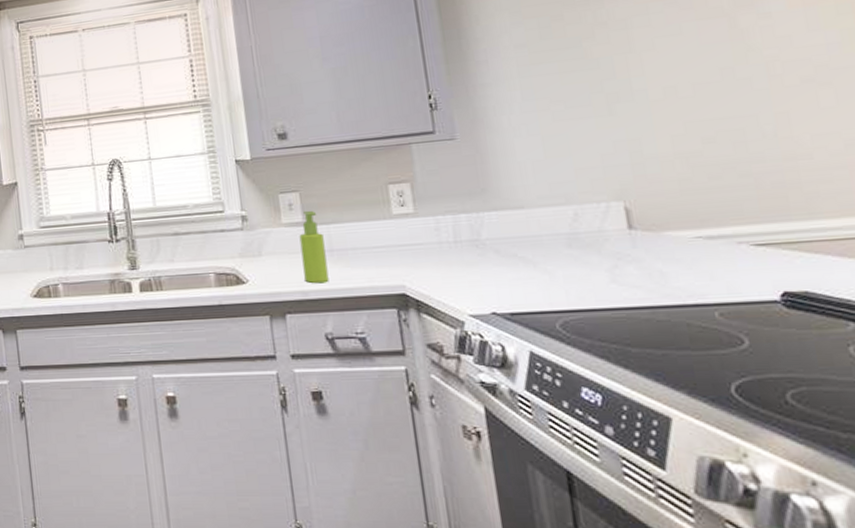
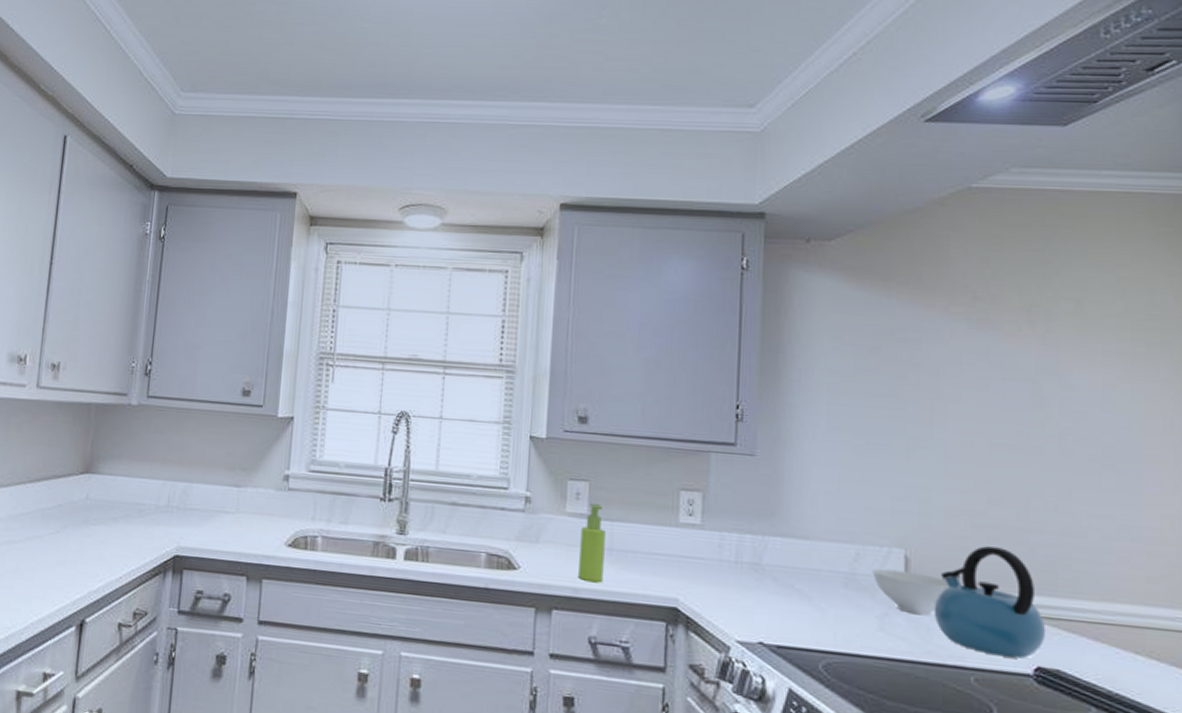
bowl: none [594,221,677,262] -> present [872,568,950,616]
kettle: none [663,183,788,288] -> present [933,546,1046,659]

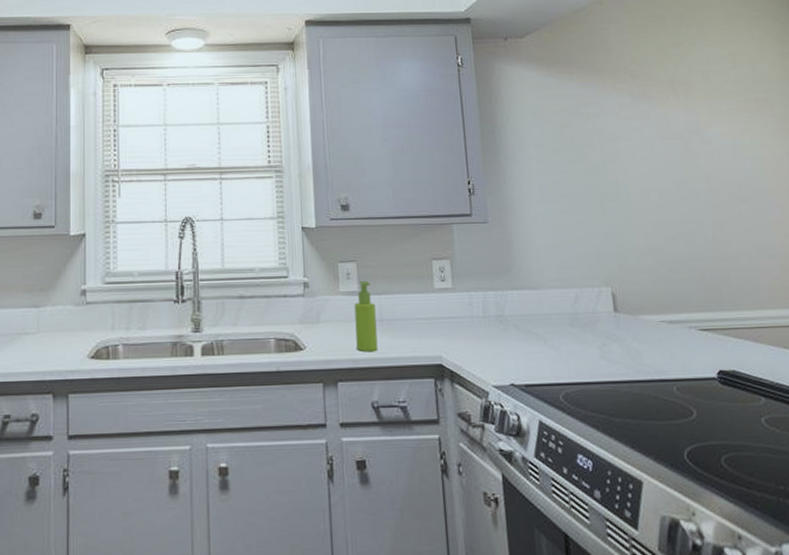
bowl: present [872,568,950,616] -> none [589,305,648,341]
kettle: present [933,546,1046,659] -> none [638,276,722,366]

